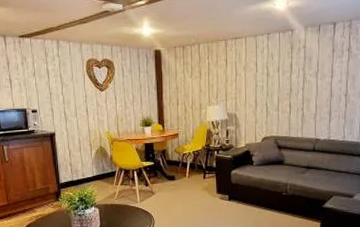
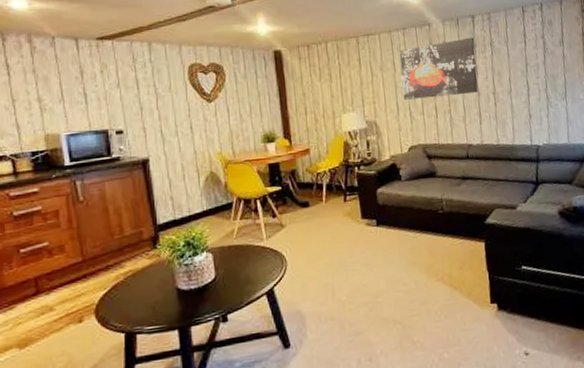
wall art: none [262,43,334,97] -> present [399,37,478,100]

